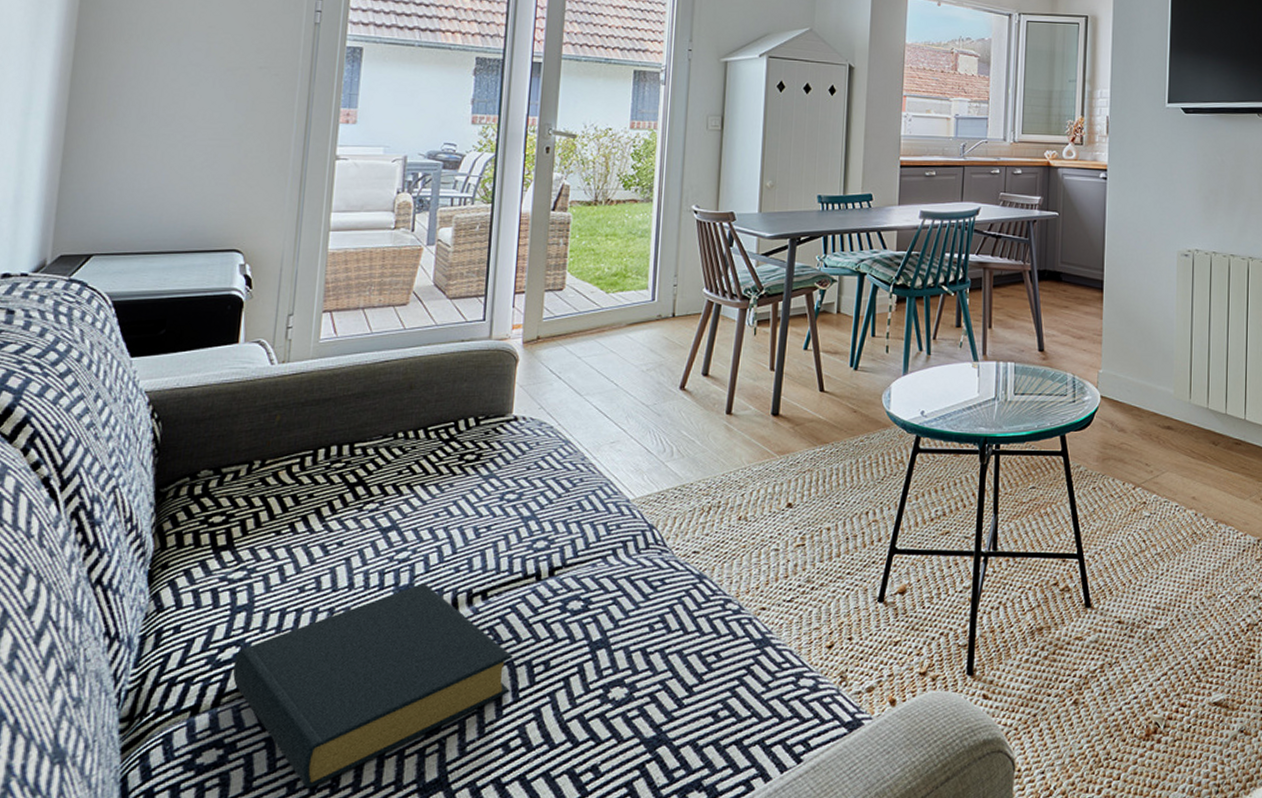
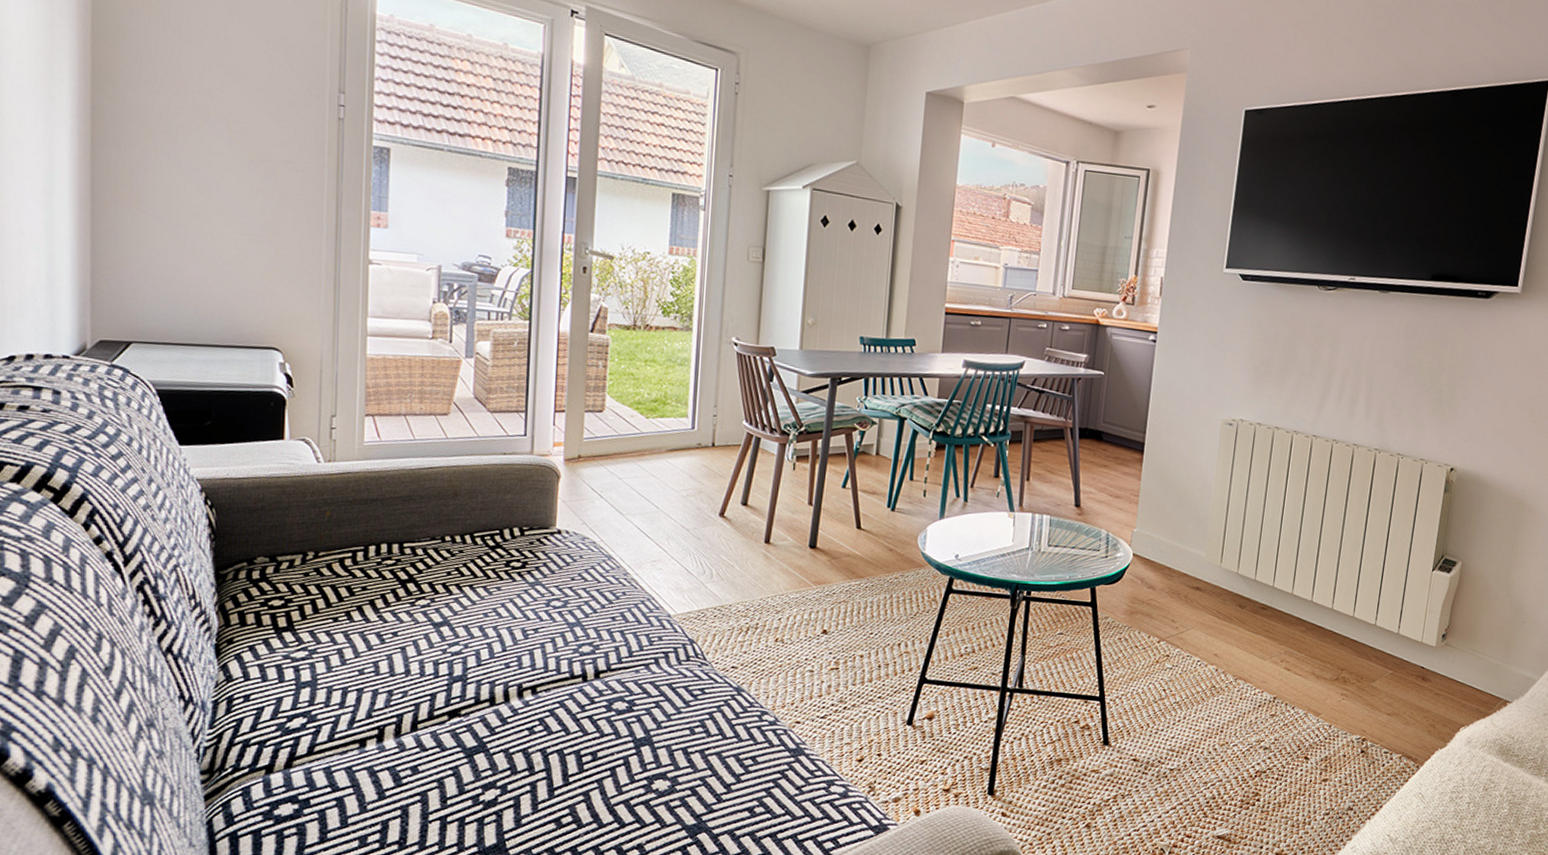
hardback book: present [232,583,513,788] -> none [301,675,562,843]

